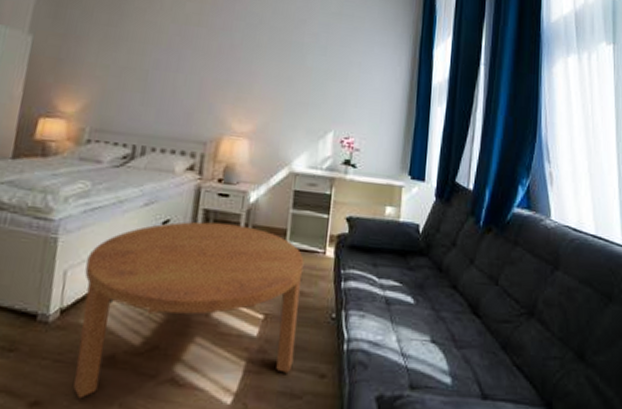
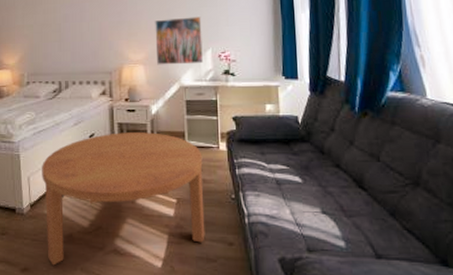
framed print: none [265,86,327,147] -> present [155,16,203,65]

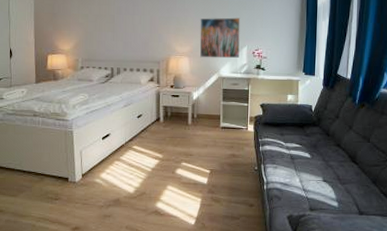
coffee table: present [42,132,205,266] -> none [93,114,234,225]

